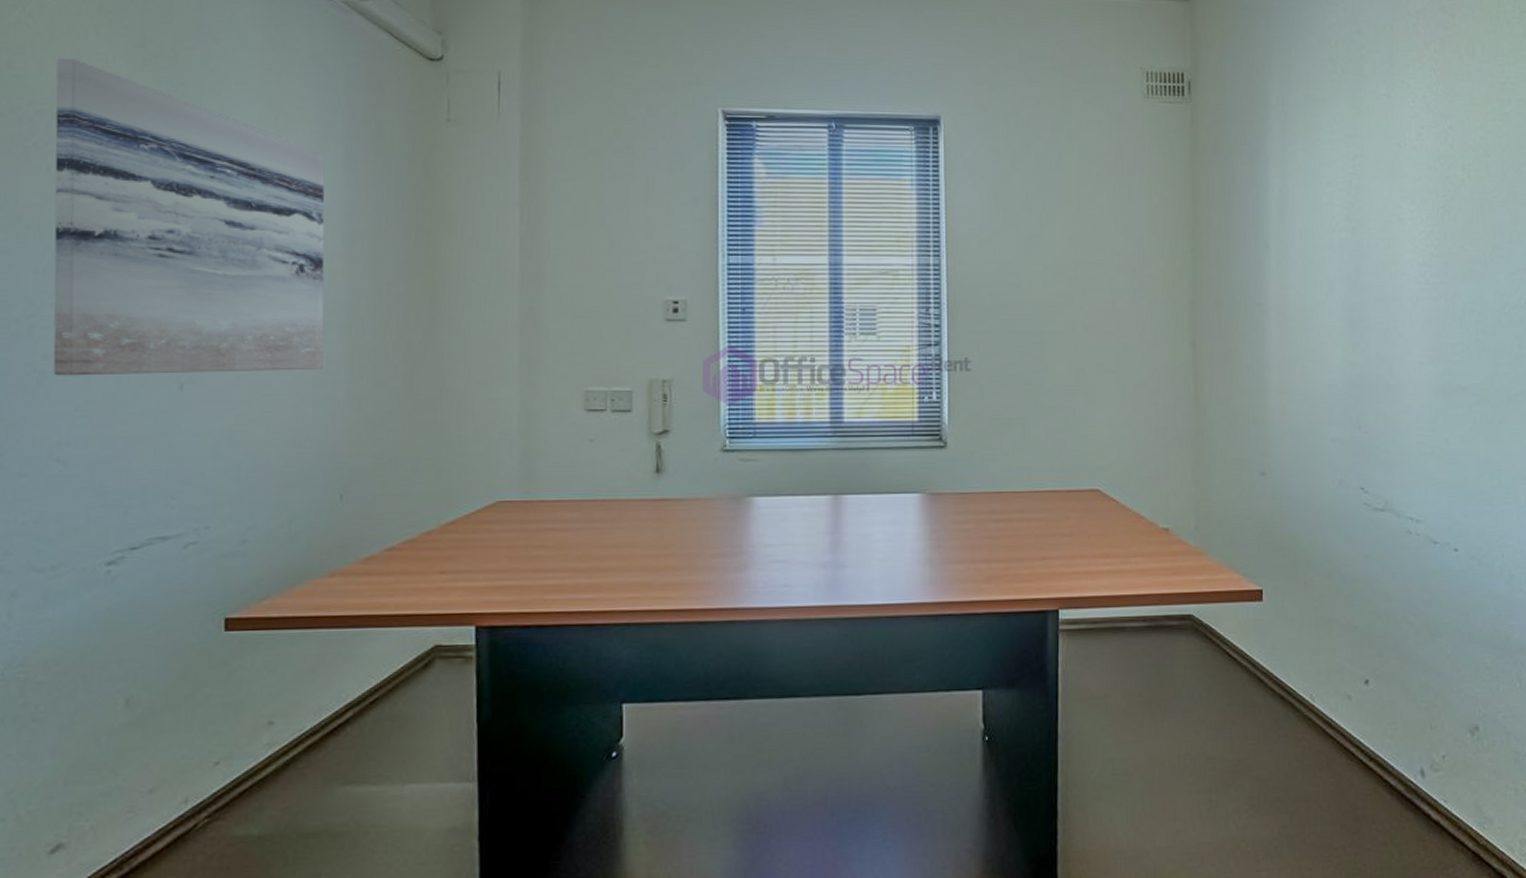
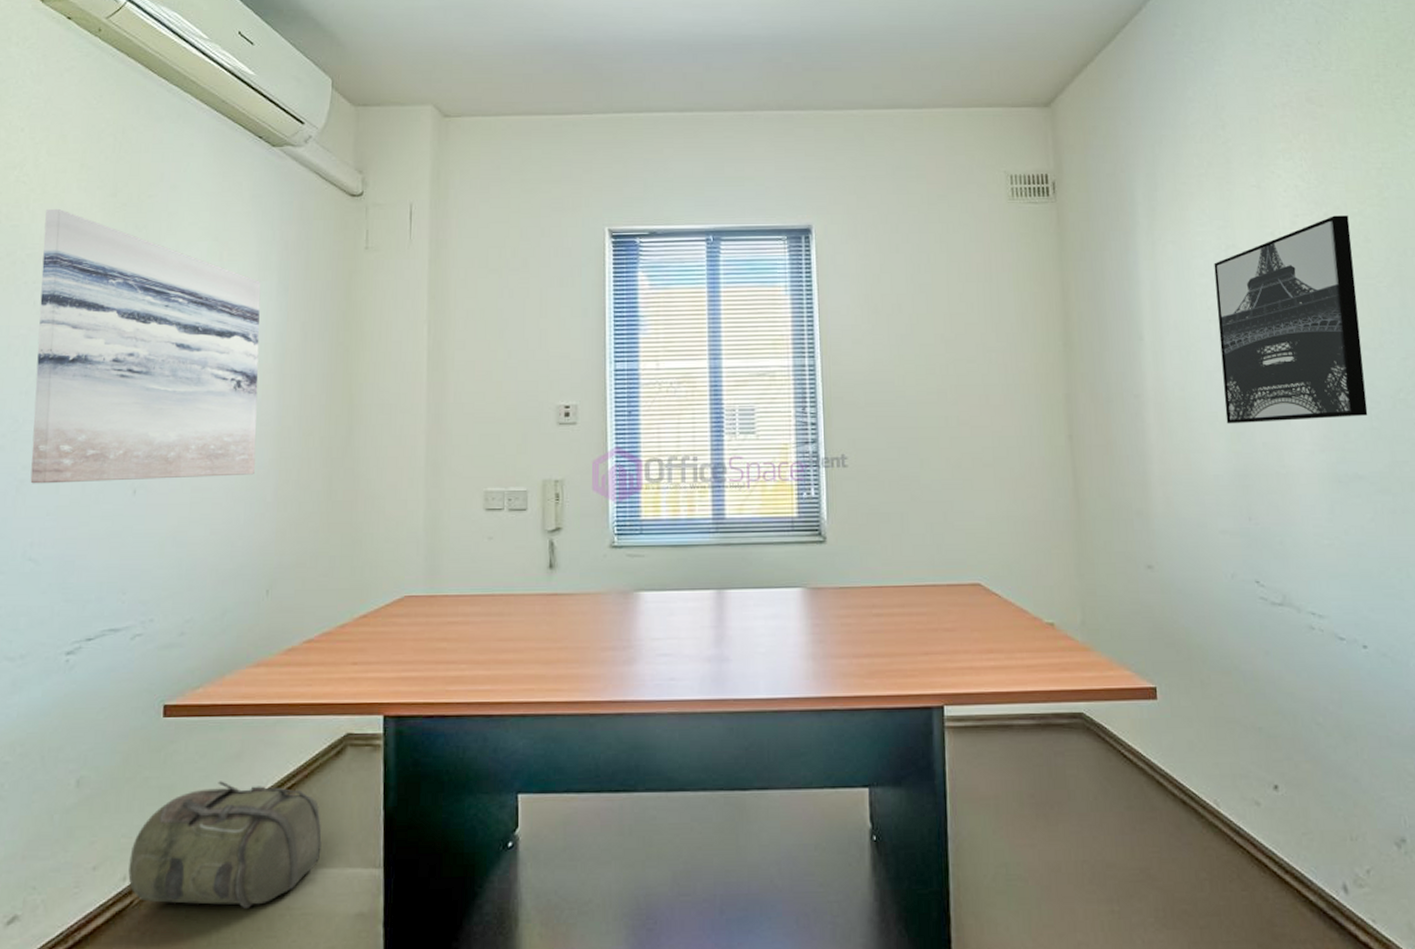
backpack: none [190,697,409,828] -> present [128,781,322,909]
wall art: none [1341,128,1475,335] -> present [1214,215,1368,424]

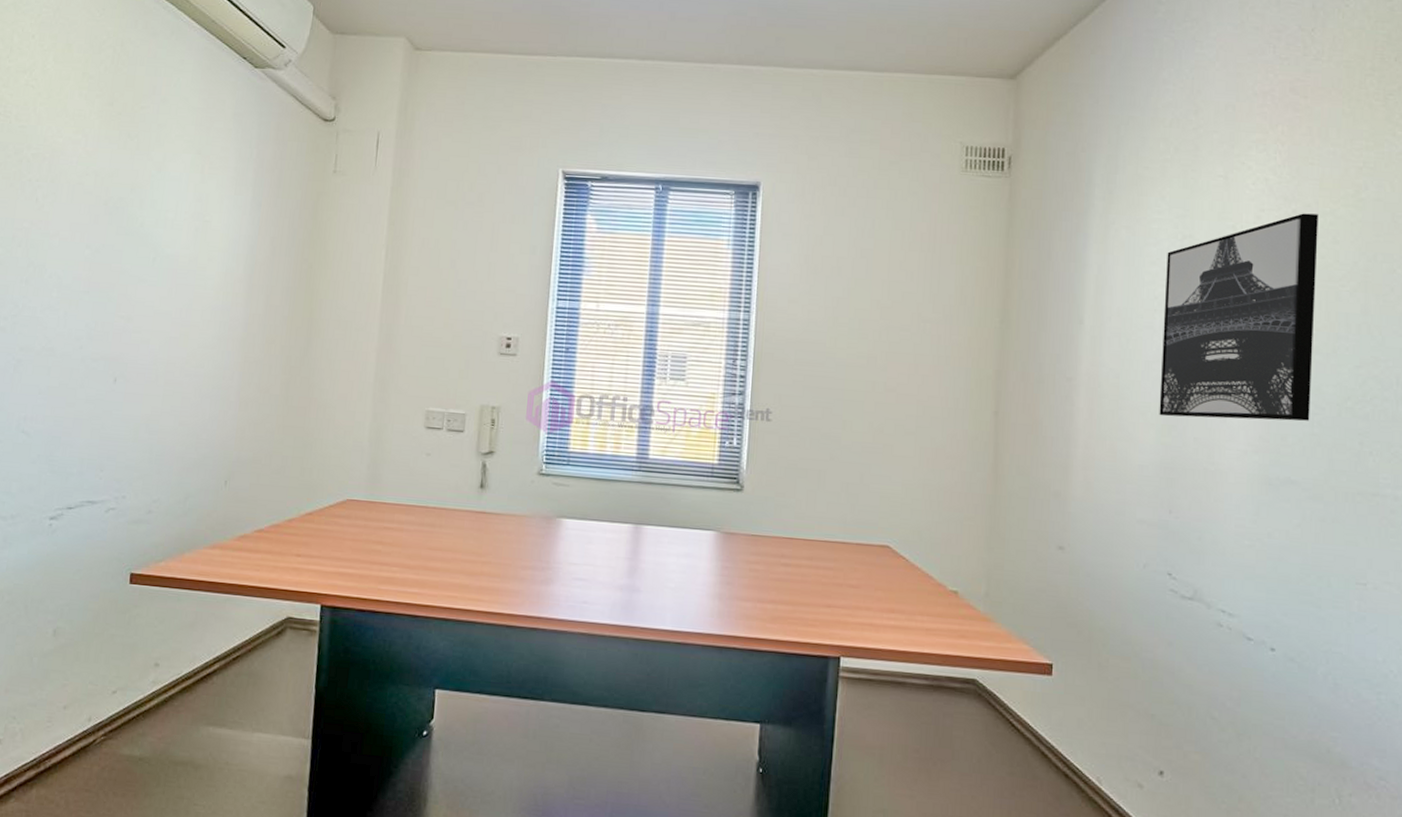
wall art: present [30,208,261,484] -> none [26,112,237,375]
backpack: present [128,781,322,909] -> none [93,645,260,759]

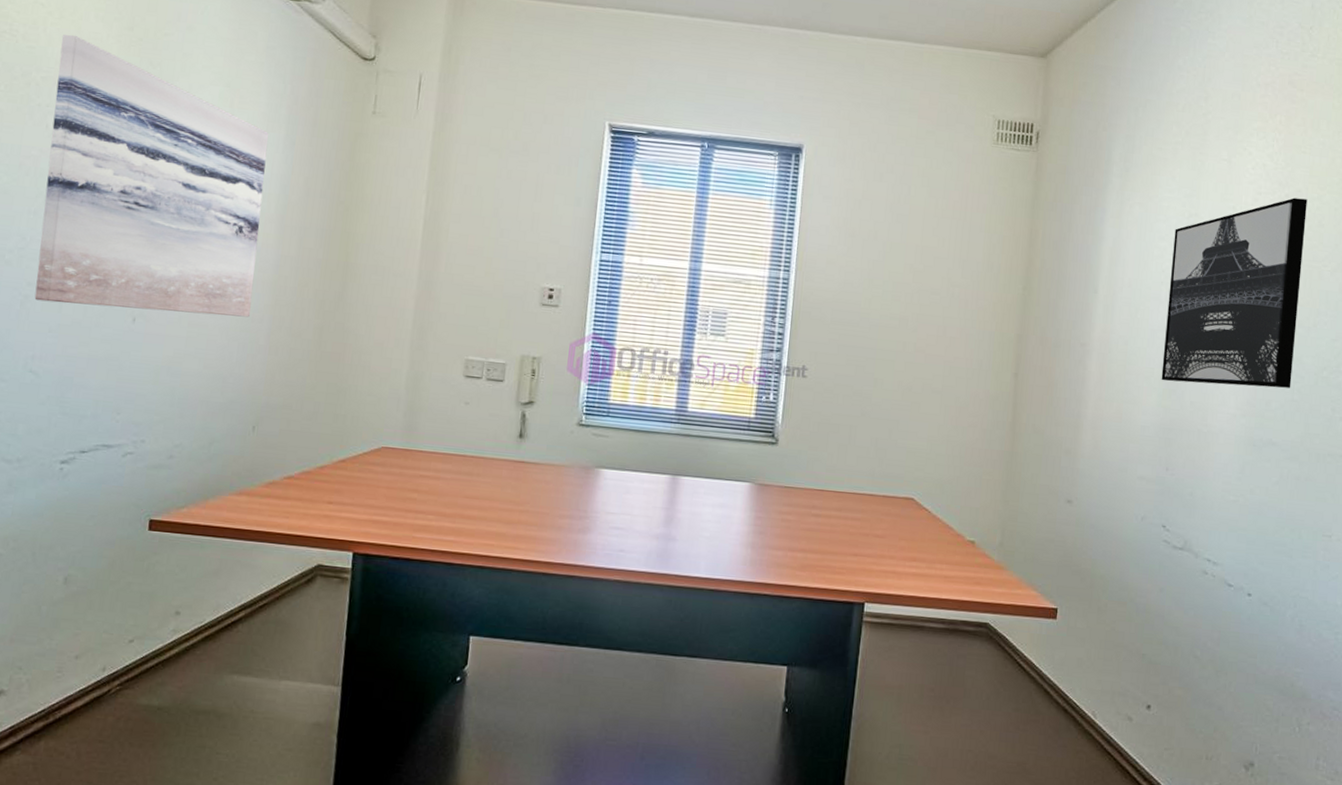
wall art: none [26,112,237,375] -> present [34,34,269,318]

